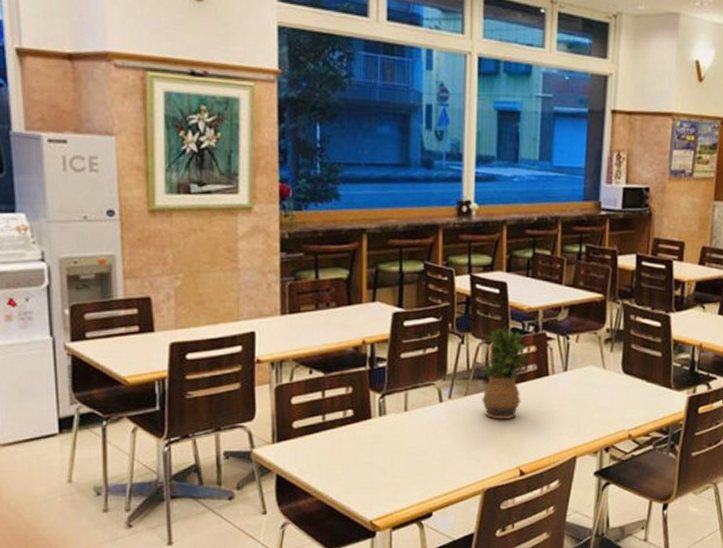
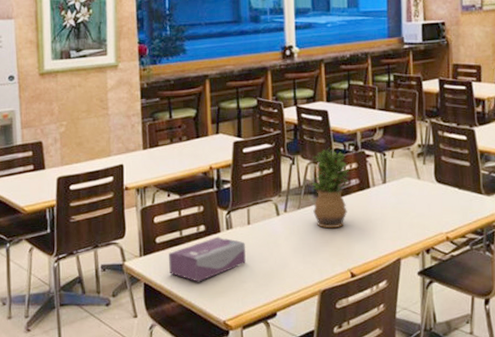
tissue box: none [308,424,401,475] -> present [169,236,246,282]

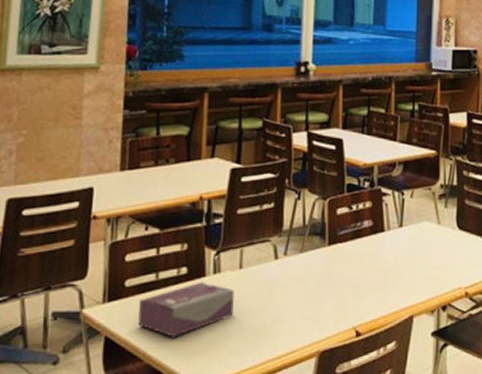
potted plant: present [312,148,349,229] -> none [317,183,362,278]

